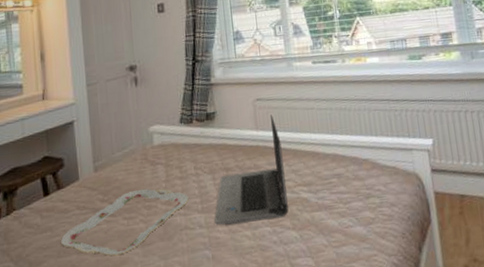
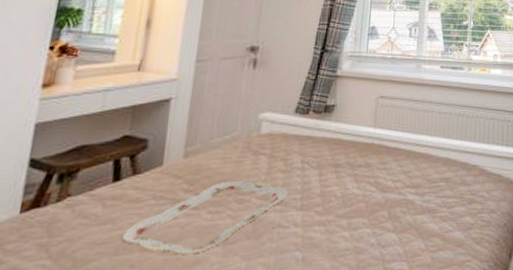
laptop computer: present [214,114,289,225] -> none [312,113,397,225]

